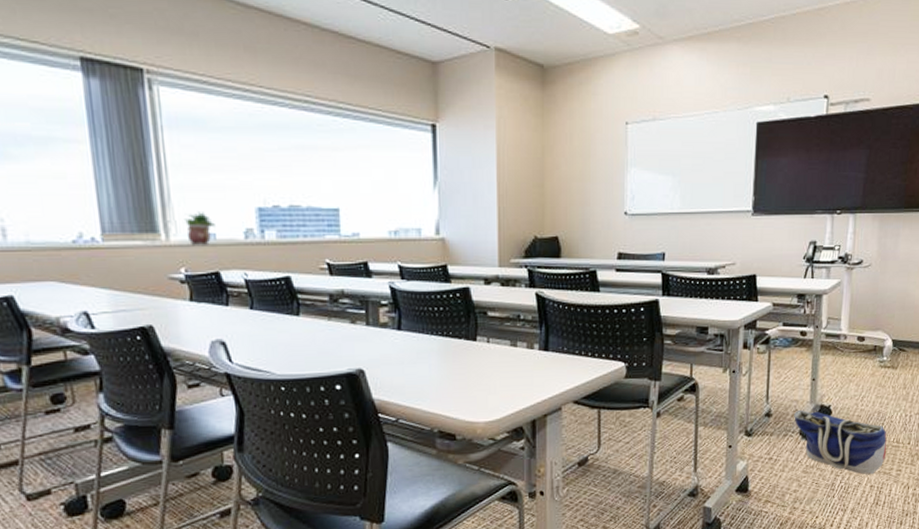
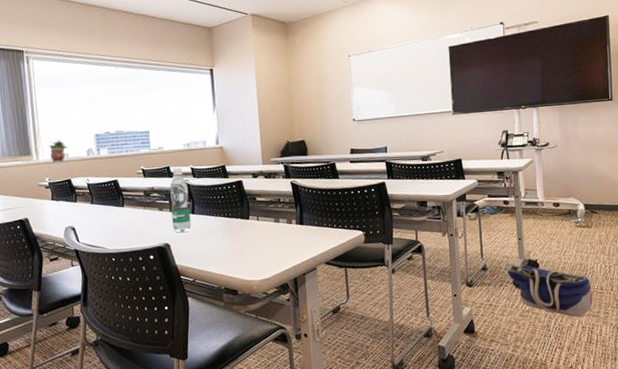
bottle: none [367,265,396,356] -> present [170,168,191,233]

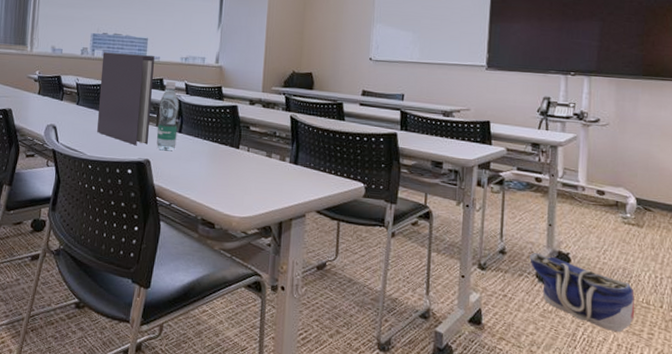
potted plant: present [49,139,68,163] -> none [44,34,63,57]
binder: none [108,147,166,233] -> present [97,52,155,146]

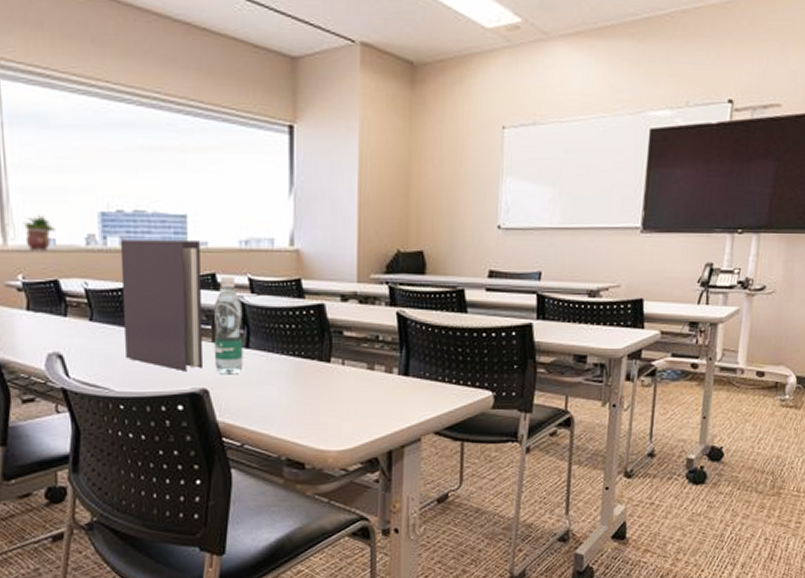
potted plant: none [44,34,63,57] -> present [24,215,55,252]
tote bag: present [530,253,635,333] -> none [680,451,786,526]

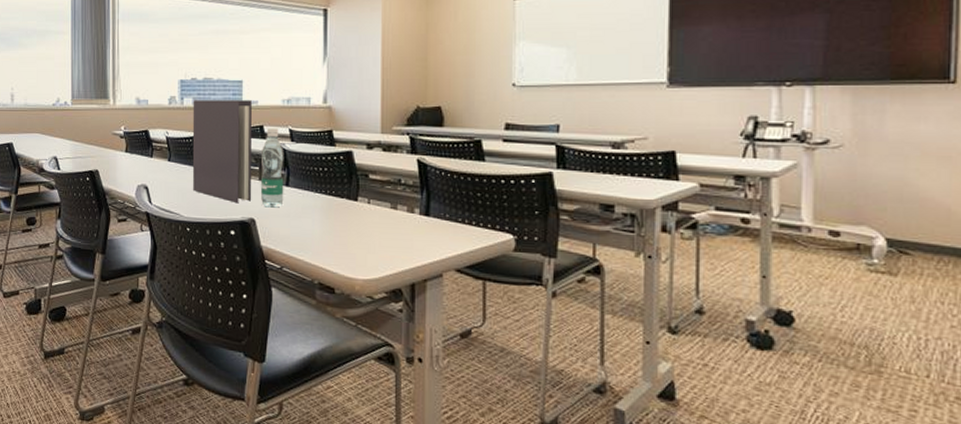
potted plant: present [24,215,55,252] -> none [128,83,148,110]

